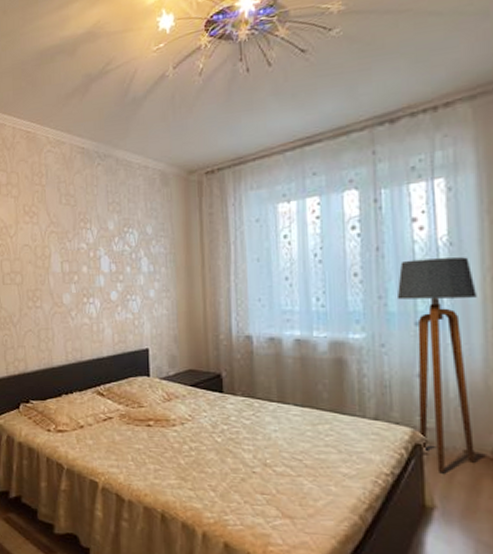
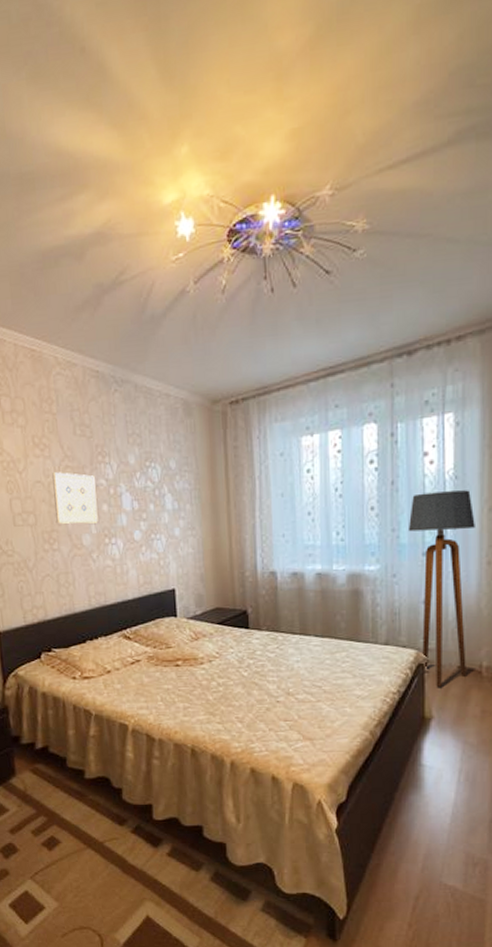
wall art: none [39,236,78,284] -> present [52,472,98,524]

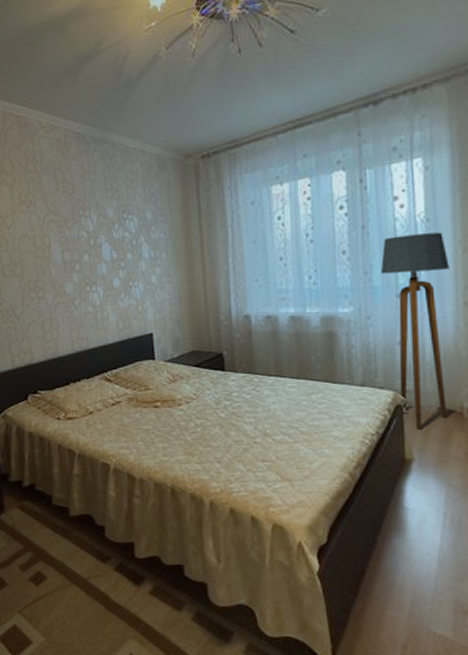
wall art: present [52,472,98,524] -> none [37,226,80,274]

